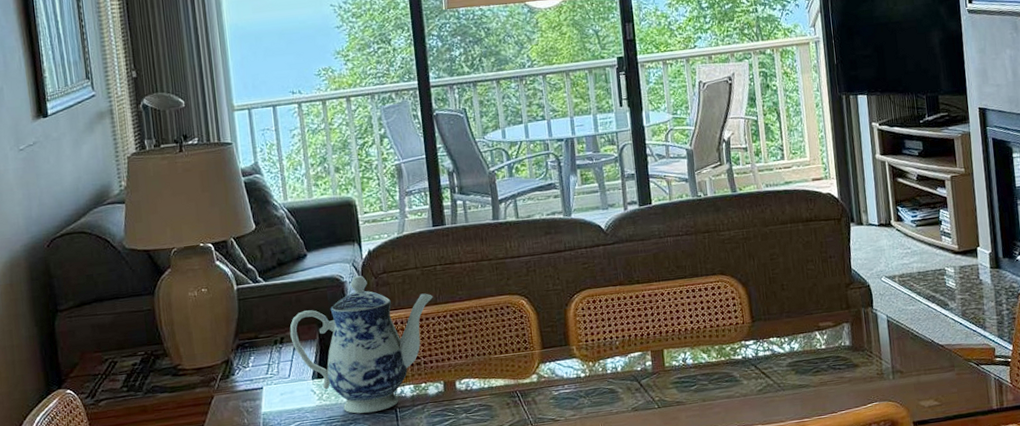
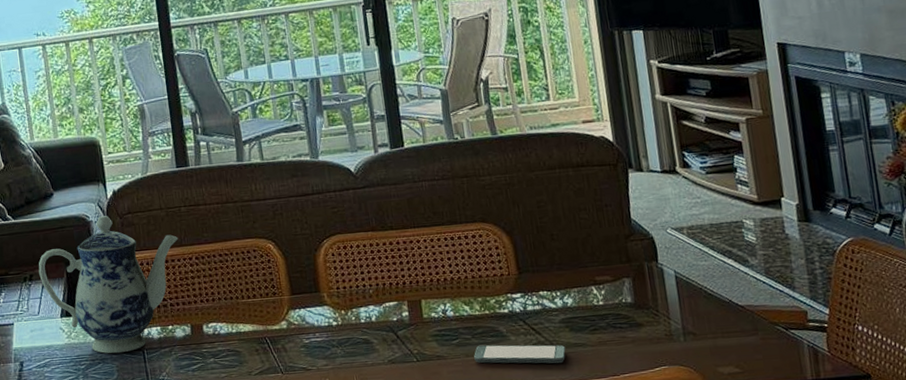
smartphone: none [710,387,791,407] -> present [474,344,566,364]

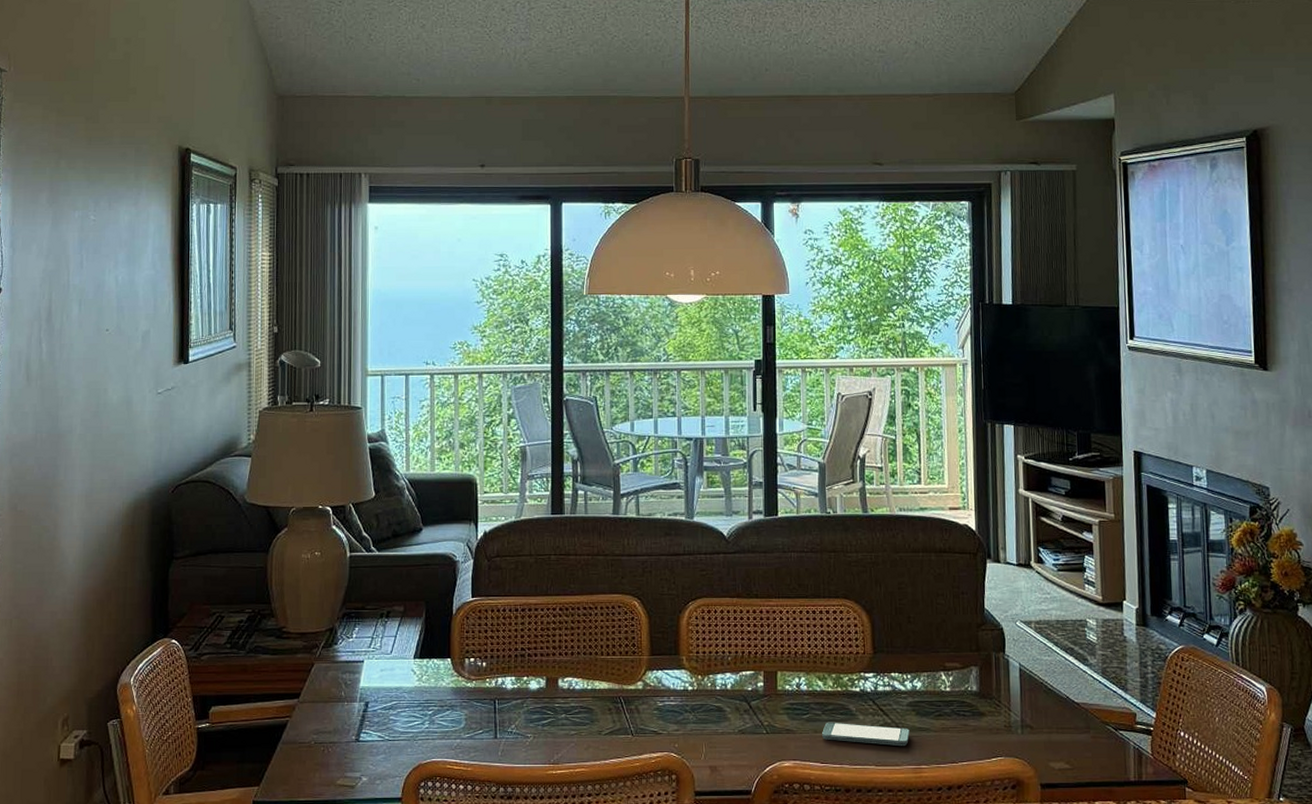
teapot: present [38,216,179,354] -> none [397,557,545,701]

